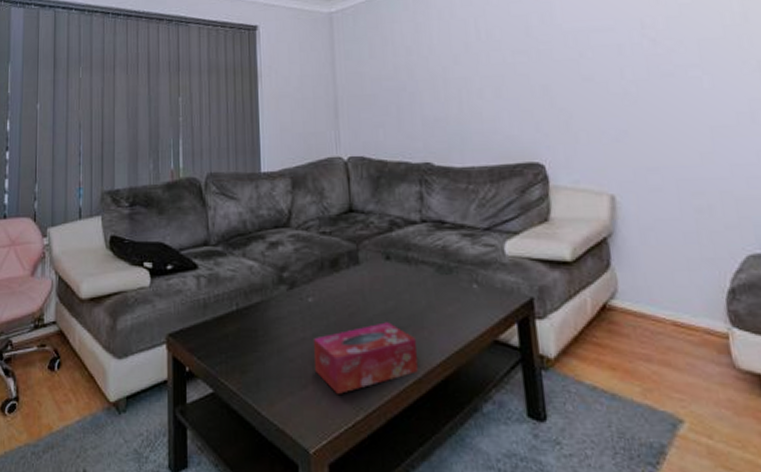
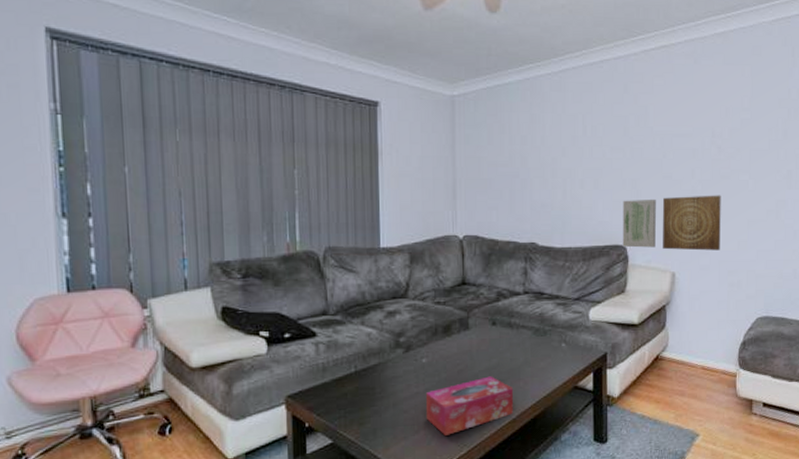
wall art: none [533,106,583,166] -> present [622,199,656,248]
wall art: none [586,96,675,167] -> present [663,195,721,251]

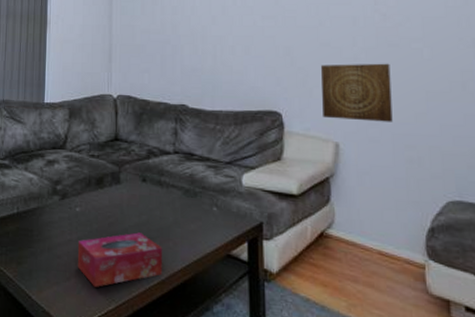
wall art: present [622,199,656,248] -> none [276,66,314,115]

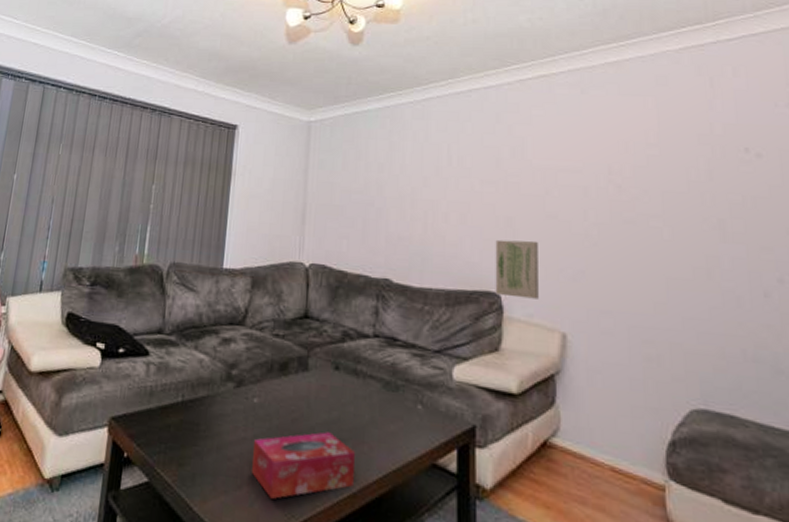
wall art: none [276,66,314,115] -> present [495,239,539,299]
wall art: present [321,63,393,122] -> none [547,240,628,312]

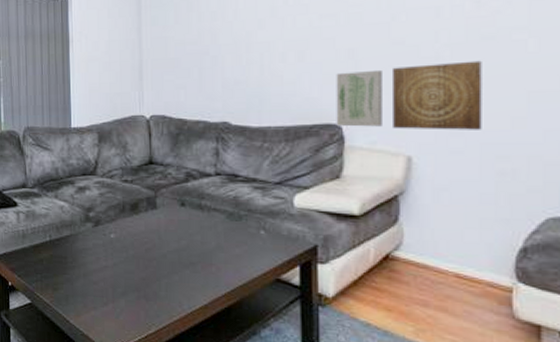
tissue box: present [251,432,356,499] -> none [113,258,206,312]
wall art: none [547,240,628,312] -> present [393,60,482,130]

